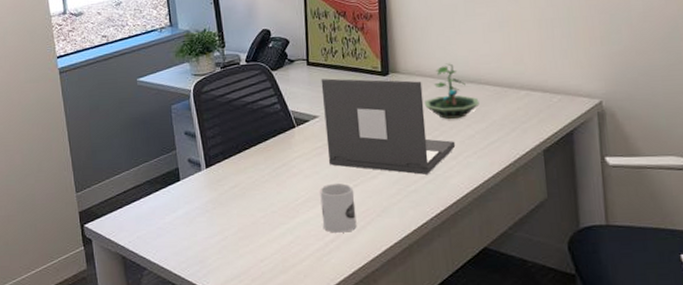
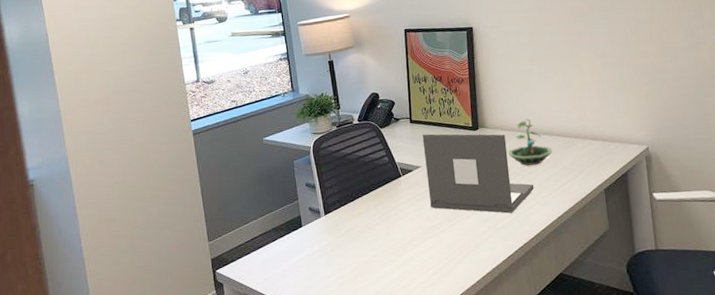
mug: present [320,183,357,233] -> none [423,223,455,267]

